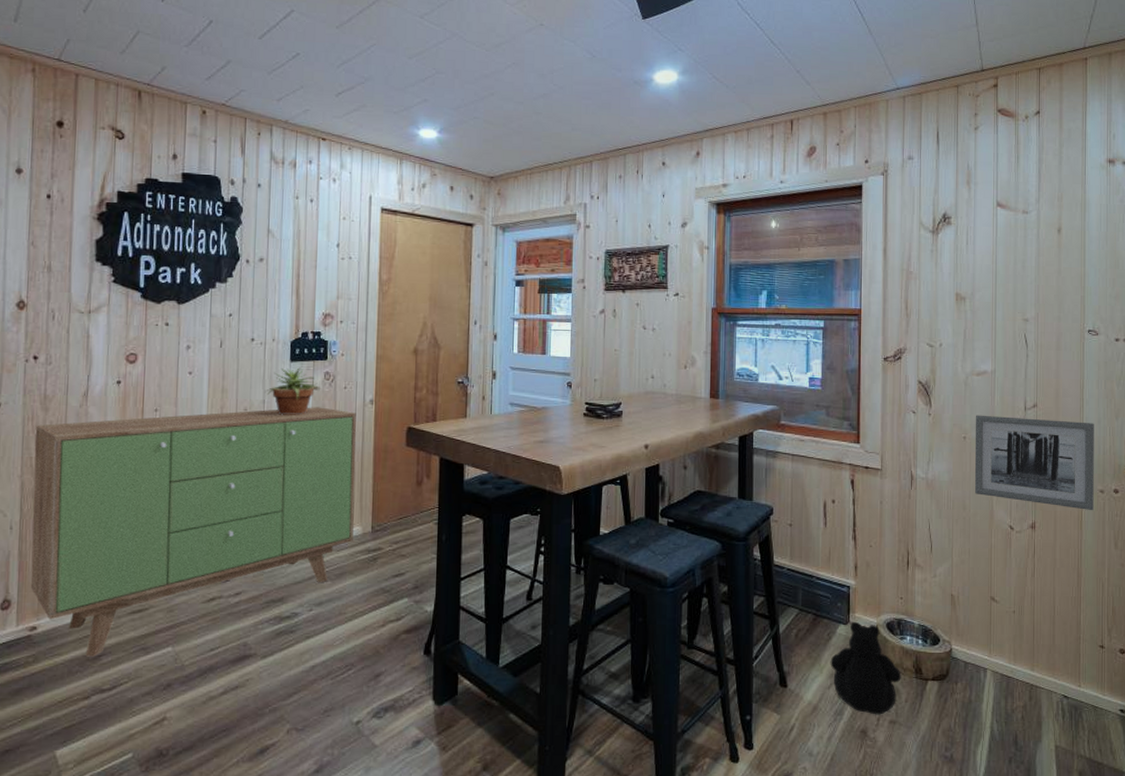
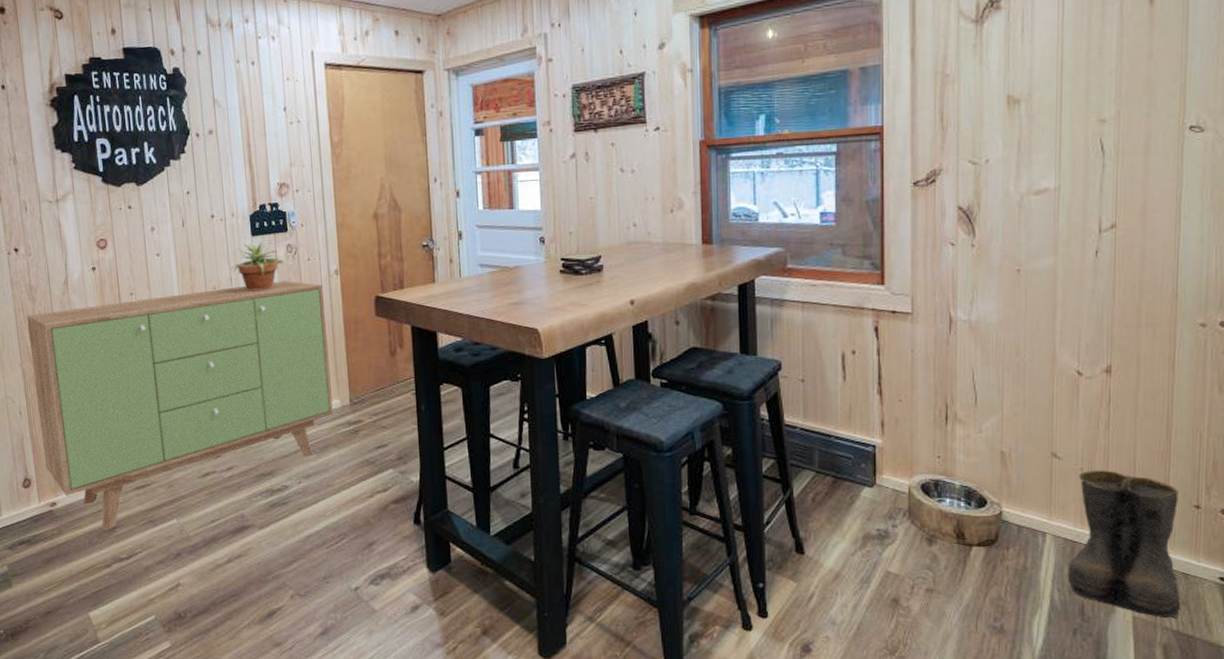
plush toy: present [830,621,901,715] -> none [854,483,940,583]
wall art: present [974,415,1094,511] -> none [1031,241,1195,349]
boots: none [1004,613,1091,747] -> present [1067,470,1180,619]

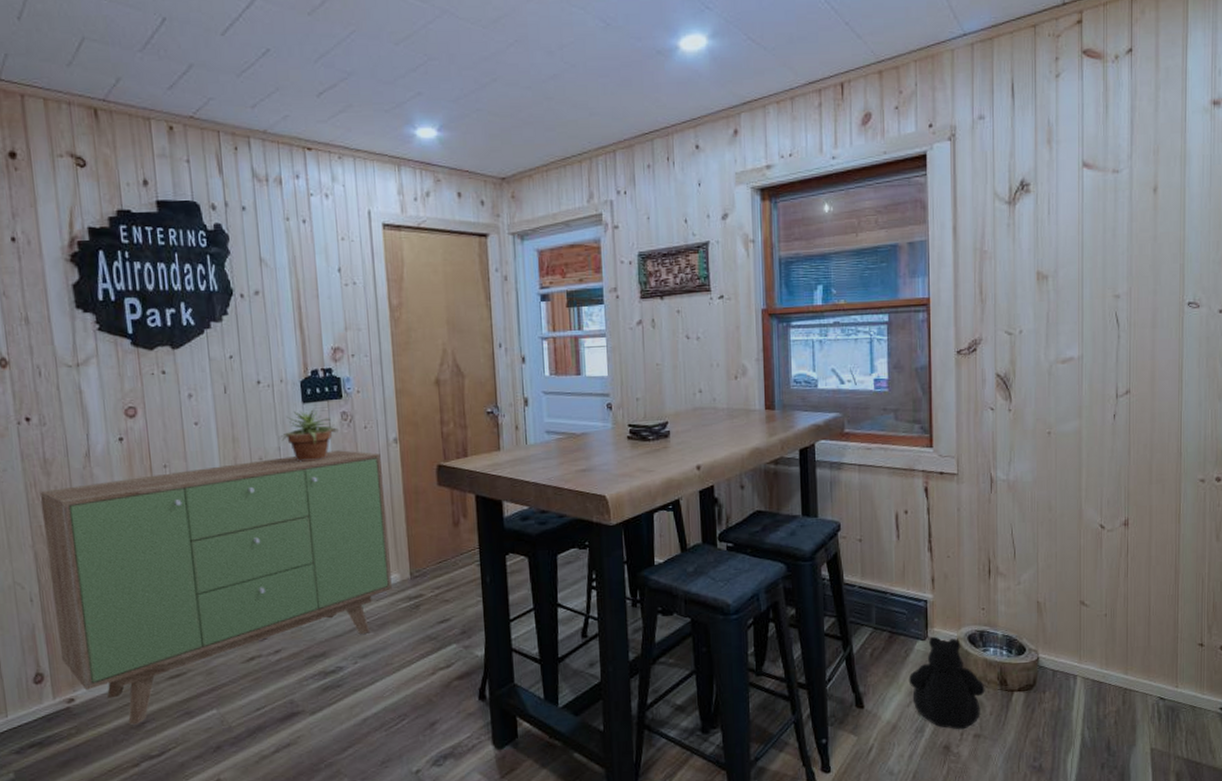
plush toy: none [854,483,940,583] -> present [908,636,985,730]
boots: present [1067,470,1180,619] -> none [1096,615,1189,748]

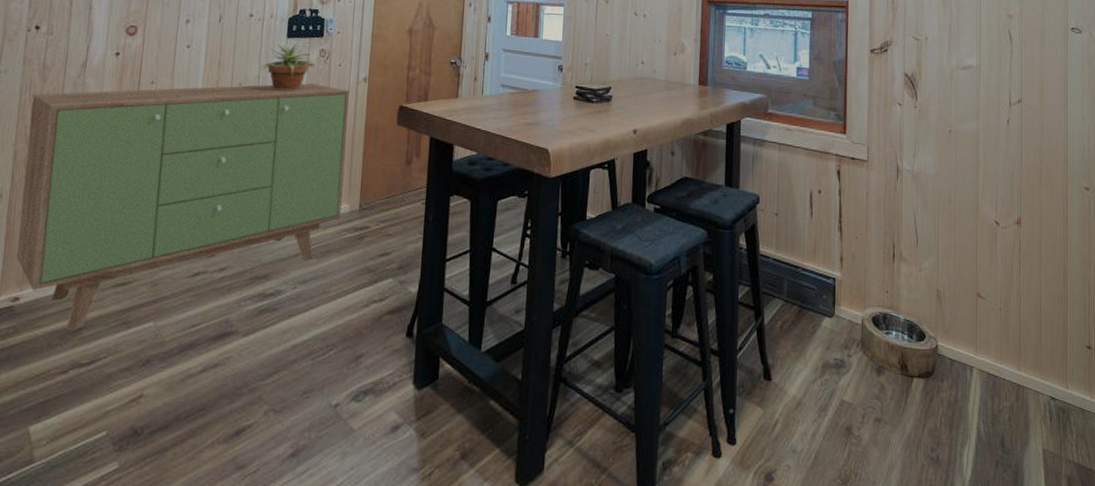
plush toy: present [908,636,985,730] -> none [815,314,887,412]

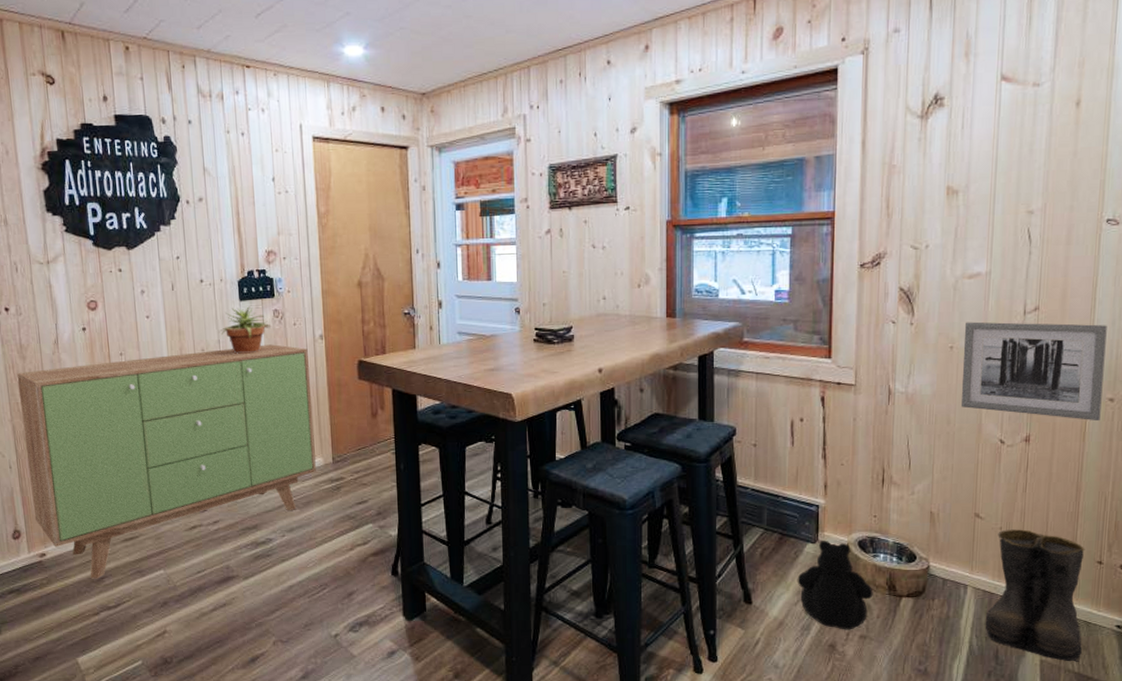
plush toy: none [815,314,887,412] -> present [797,540,873,630]
wall art: none [960,108,1079,209] -> present [961,321,1107,422]
boots: none [991,310,1079,452] -> present [985,529,1085,662]

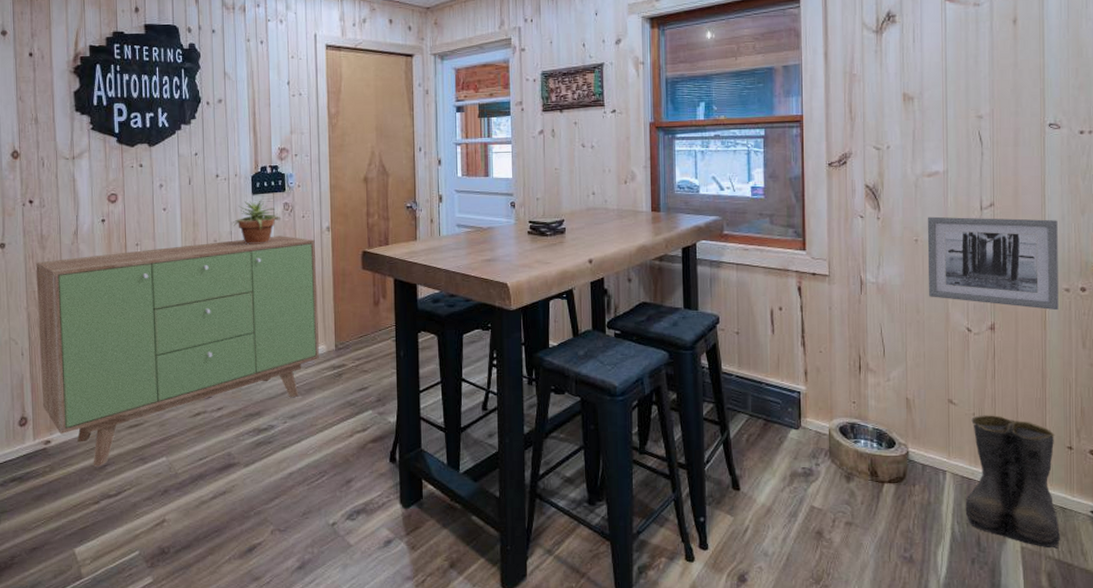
plush toy: present [797,540,873,630] -> none [782,426,856,517]

